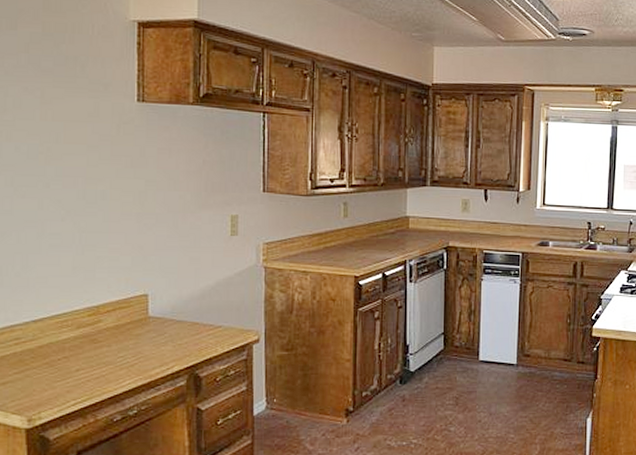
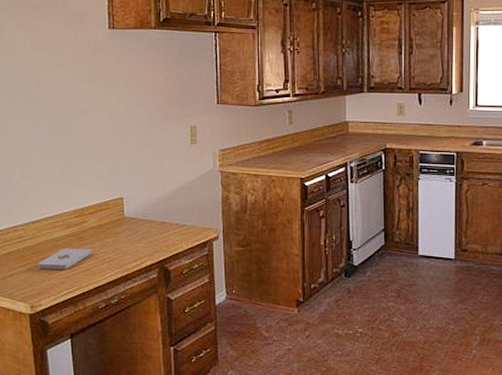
notepad: none [38,352,107,376] -> present [37,248,92,269]

